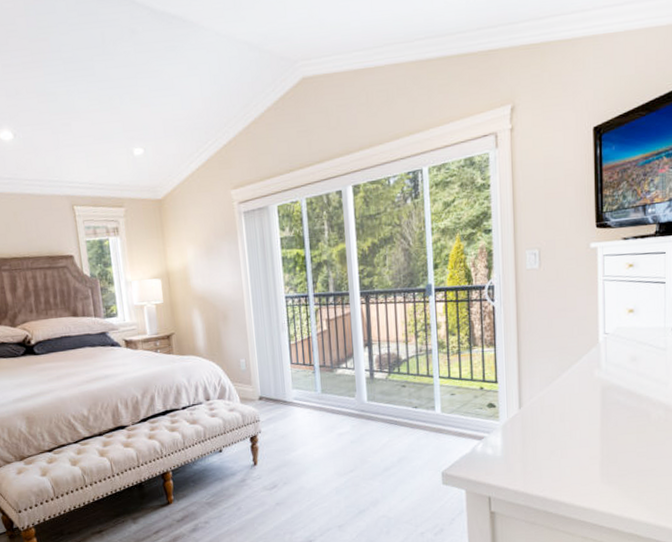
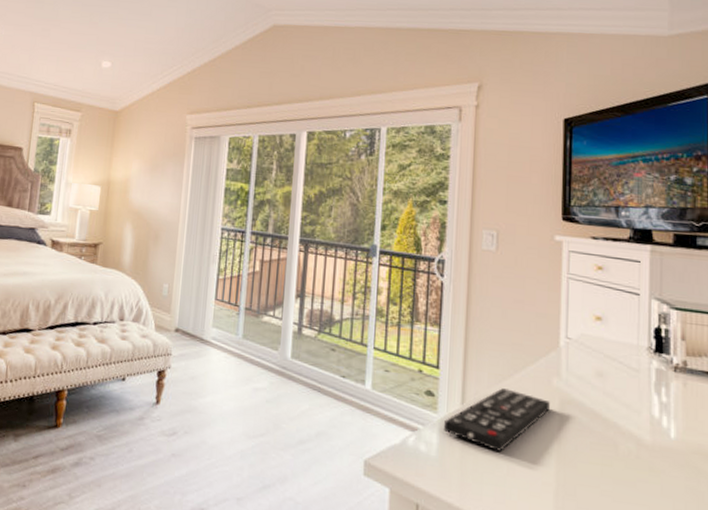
remote control: none [506,387,593,441] -> present [444,388,550,452]

